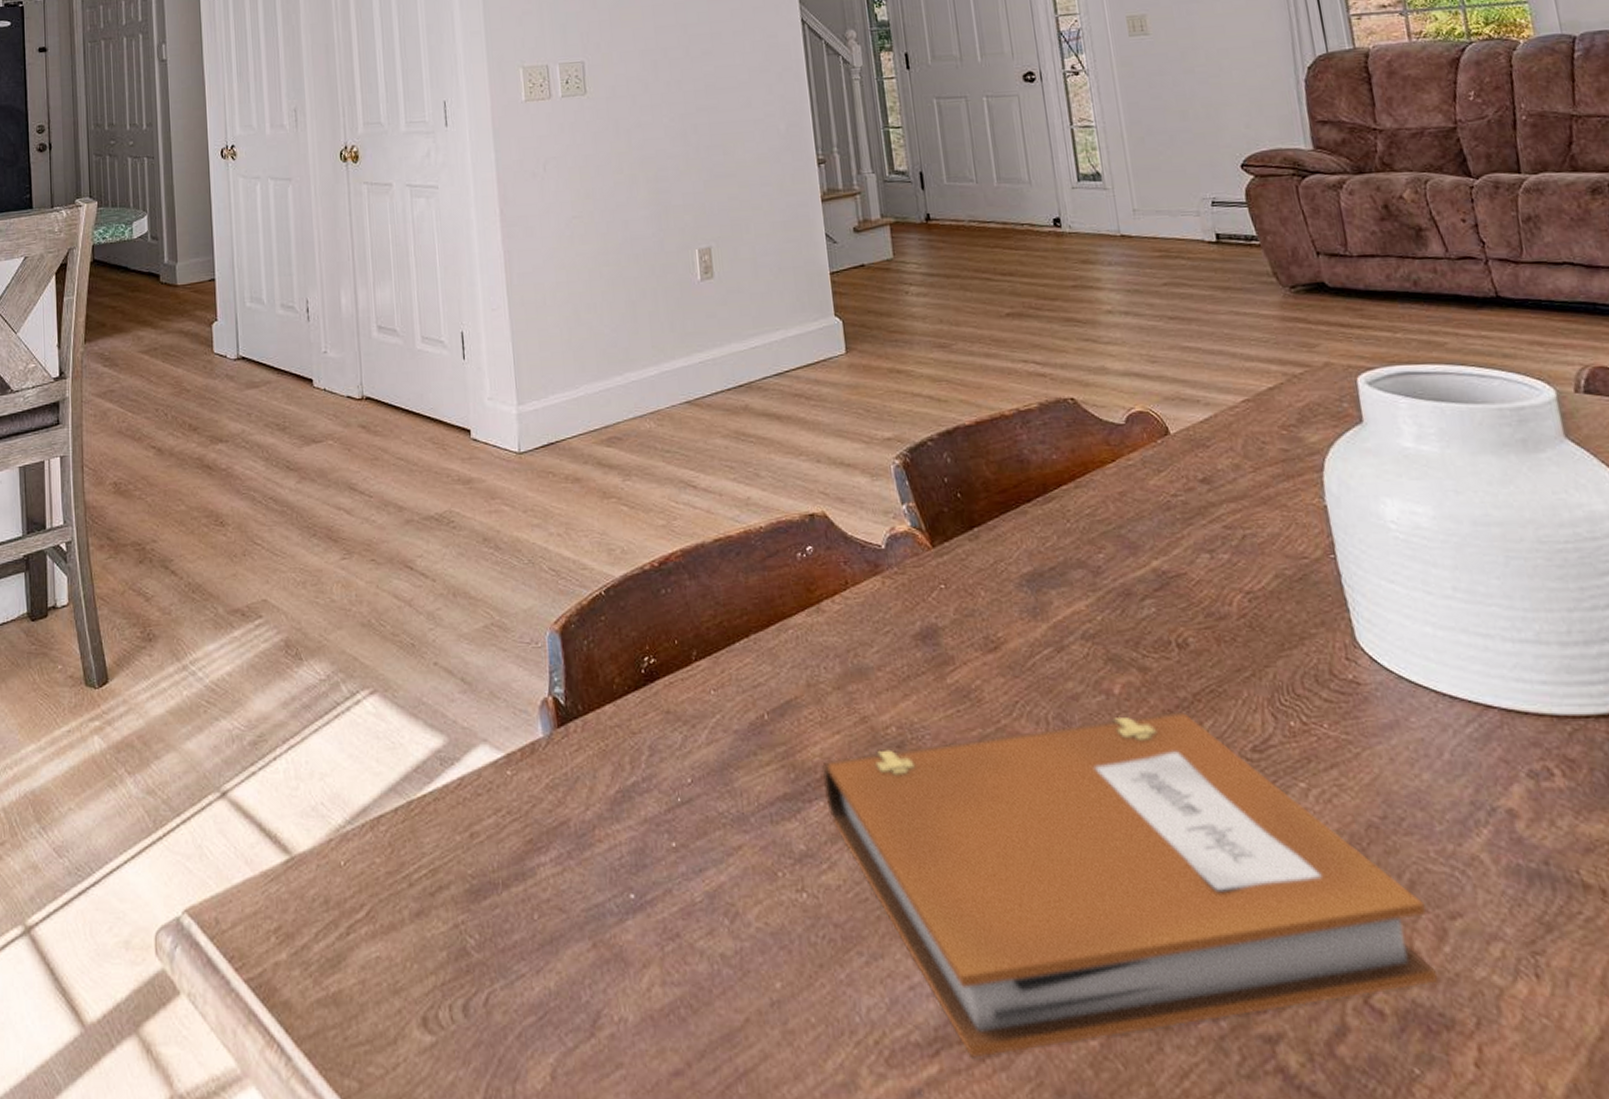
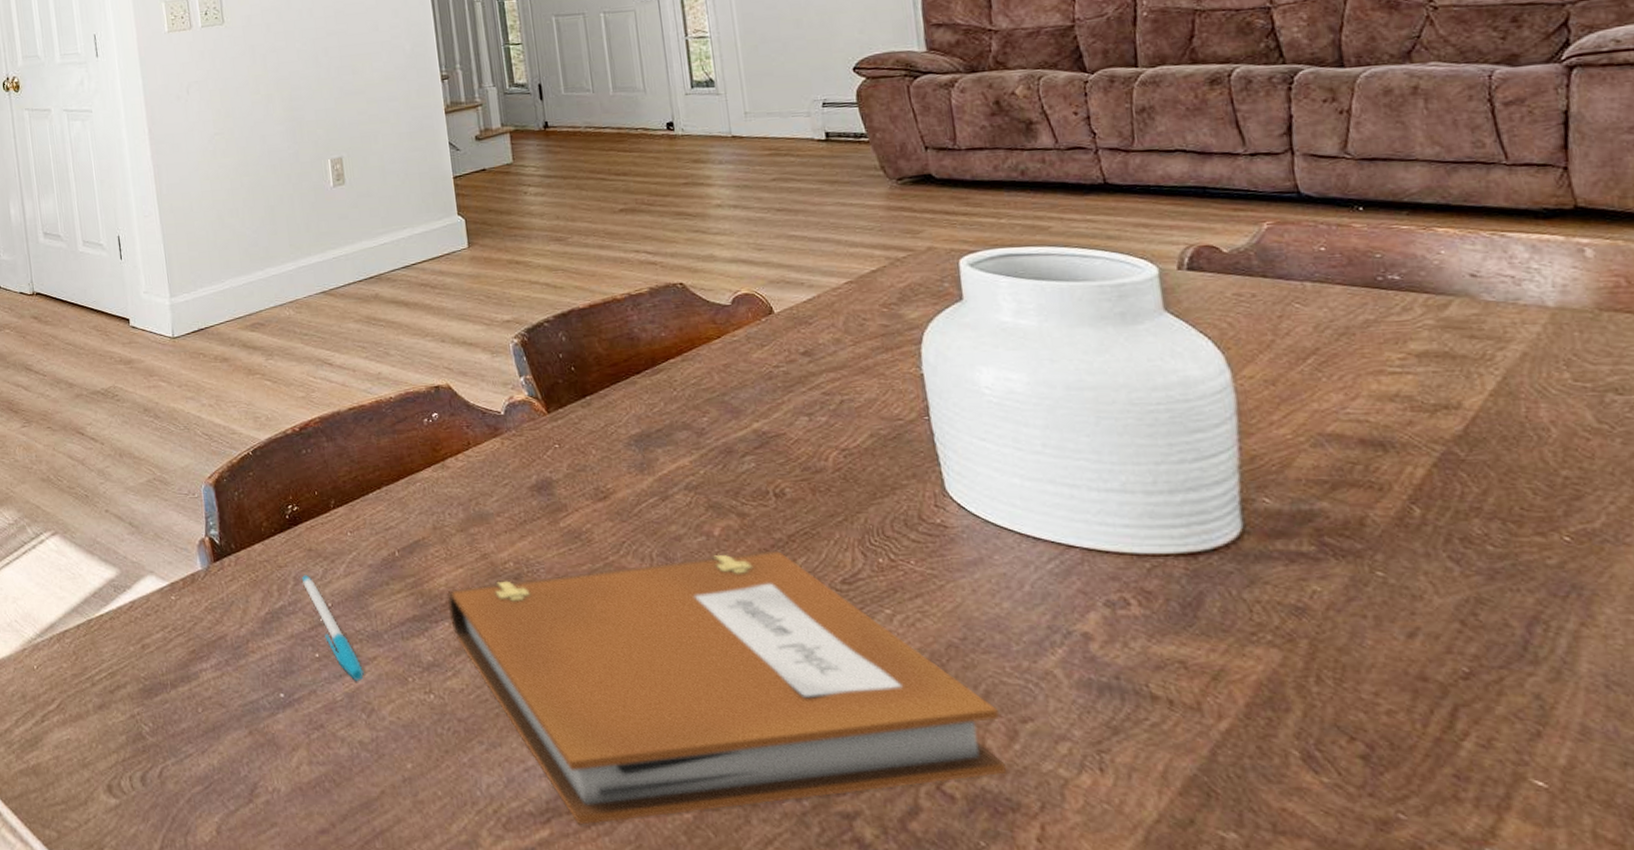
pen: none [657,743,727,877] -> present [301,575,364,681]

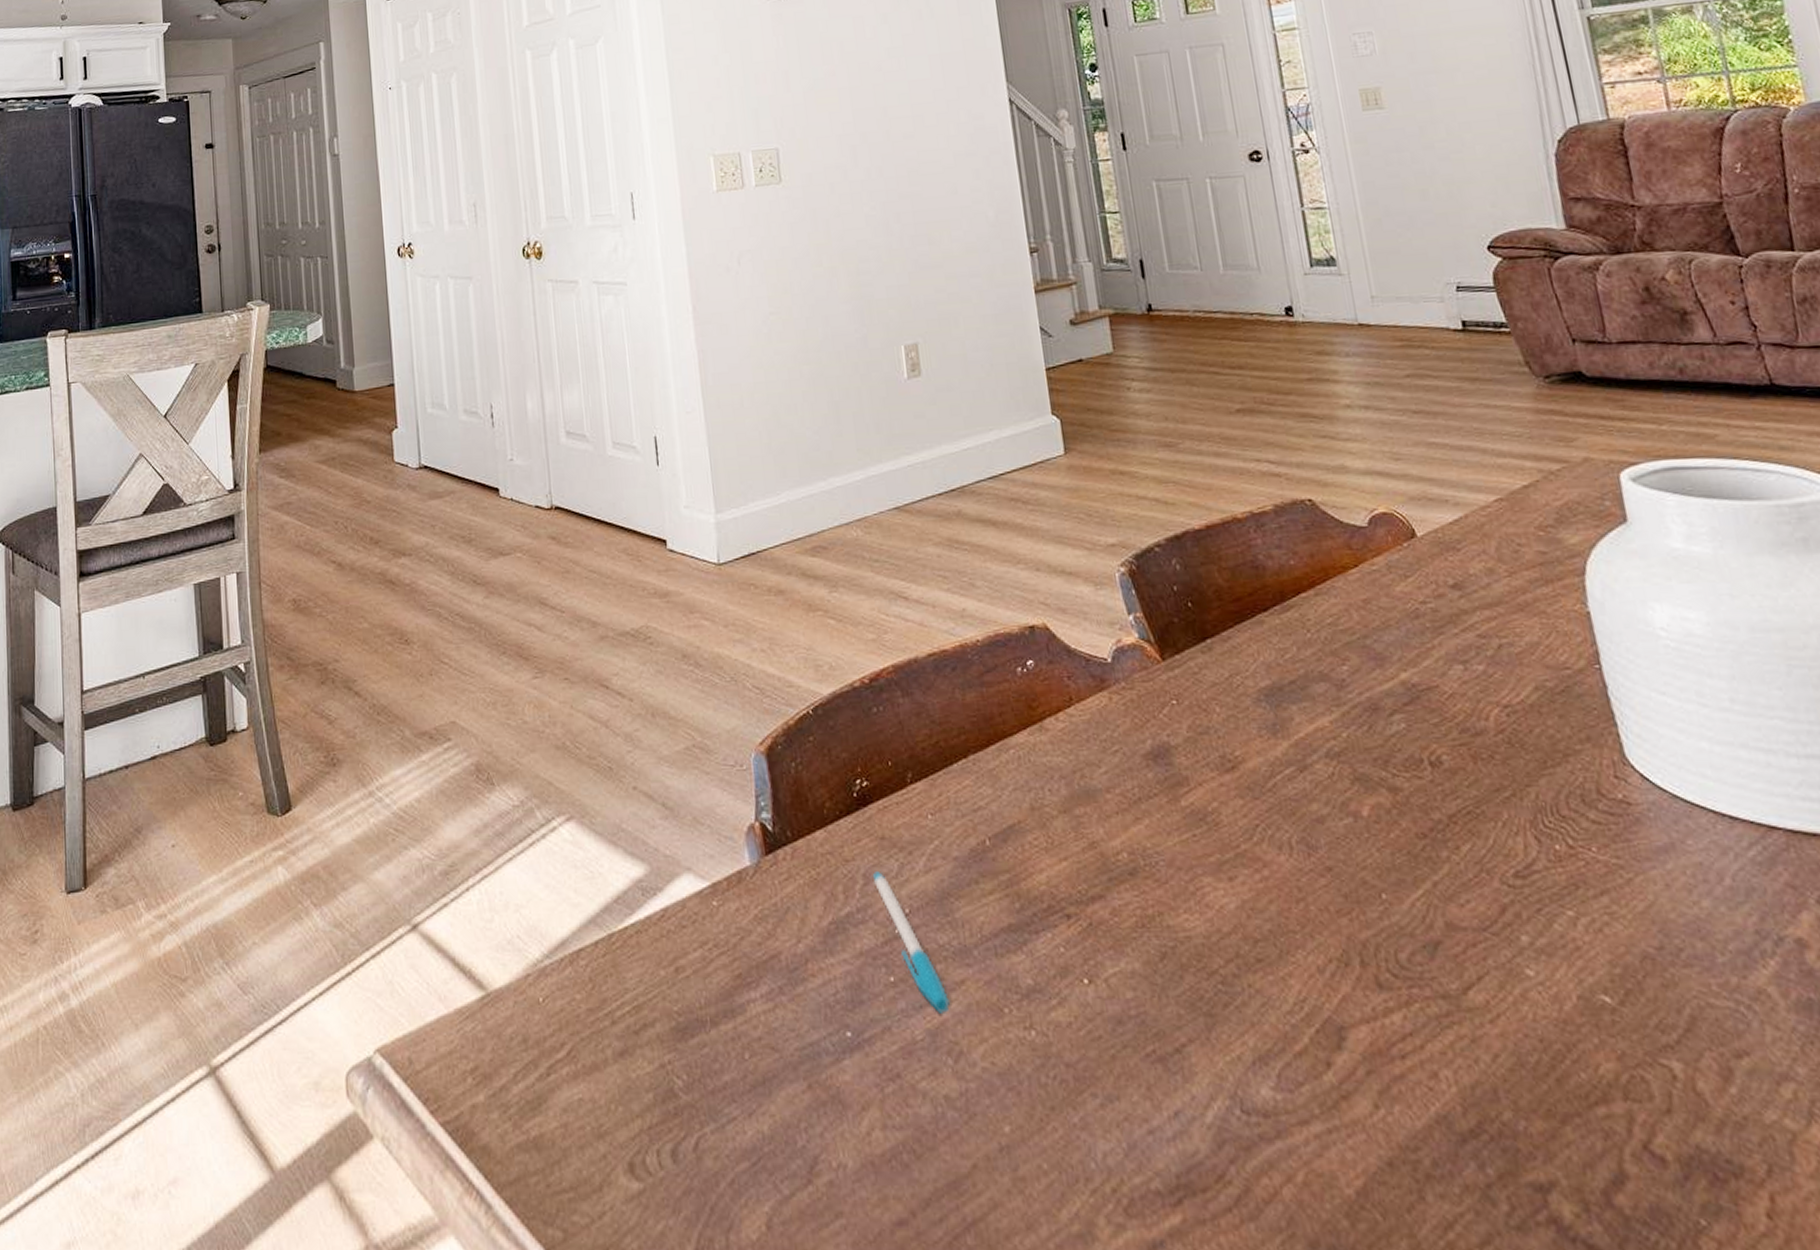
notebook: present [446,550,1006,825] -> none [1048,834,1724,1207]

